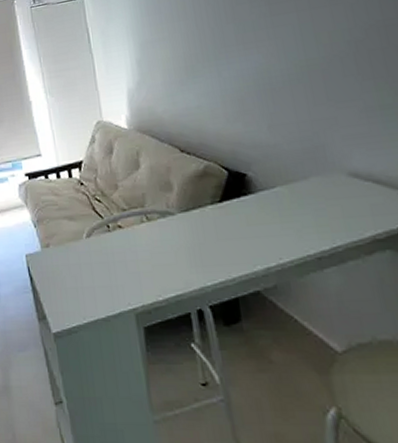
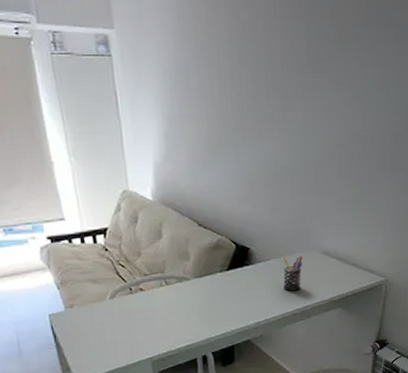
pen holder: none [292,180,325,227] -> present [282,256,303,291]

